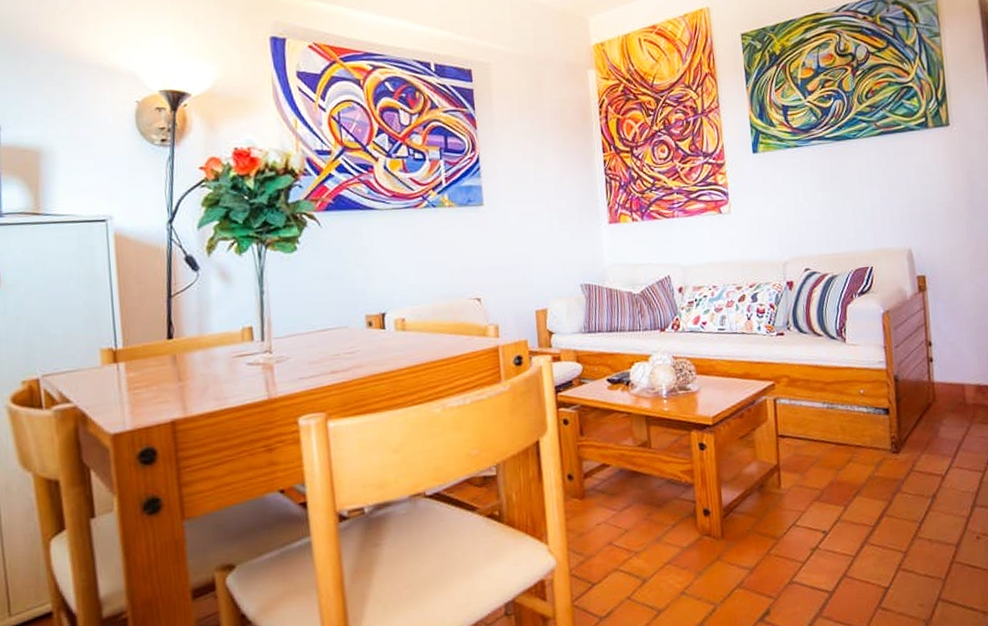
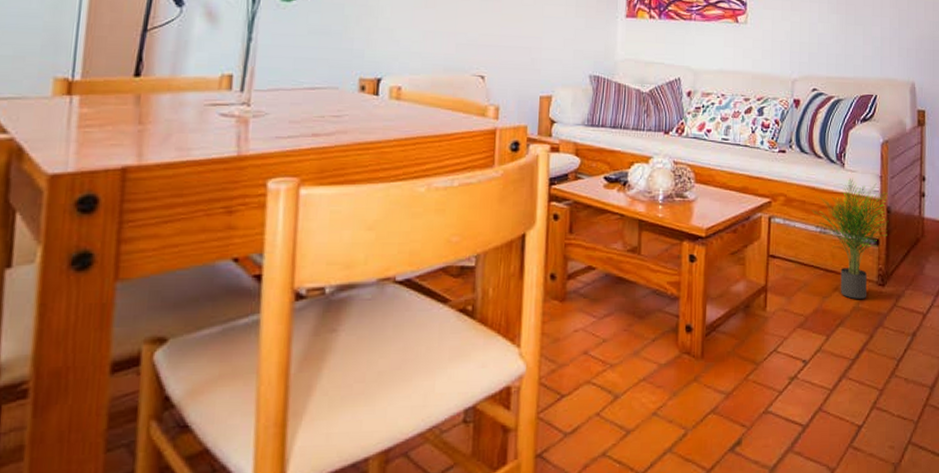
potted plant: none [816,351,897,469] -> present [811,177,889,300]

